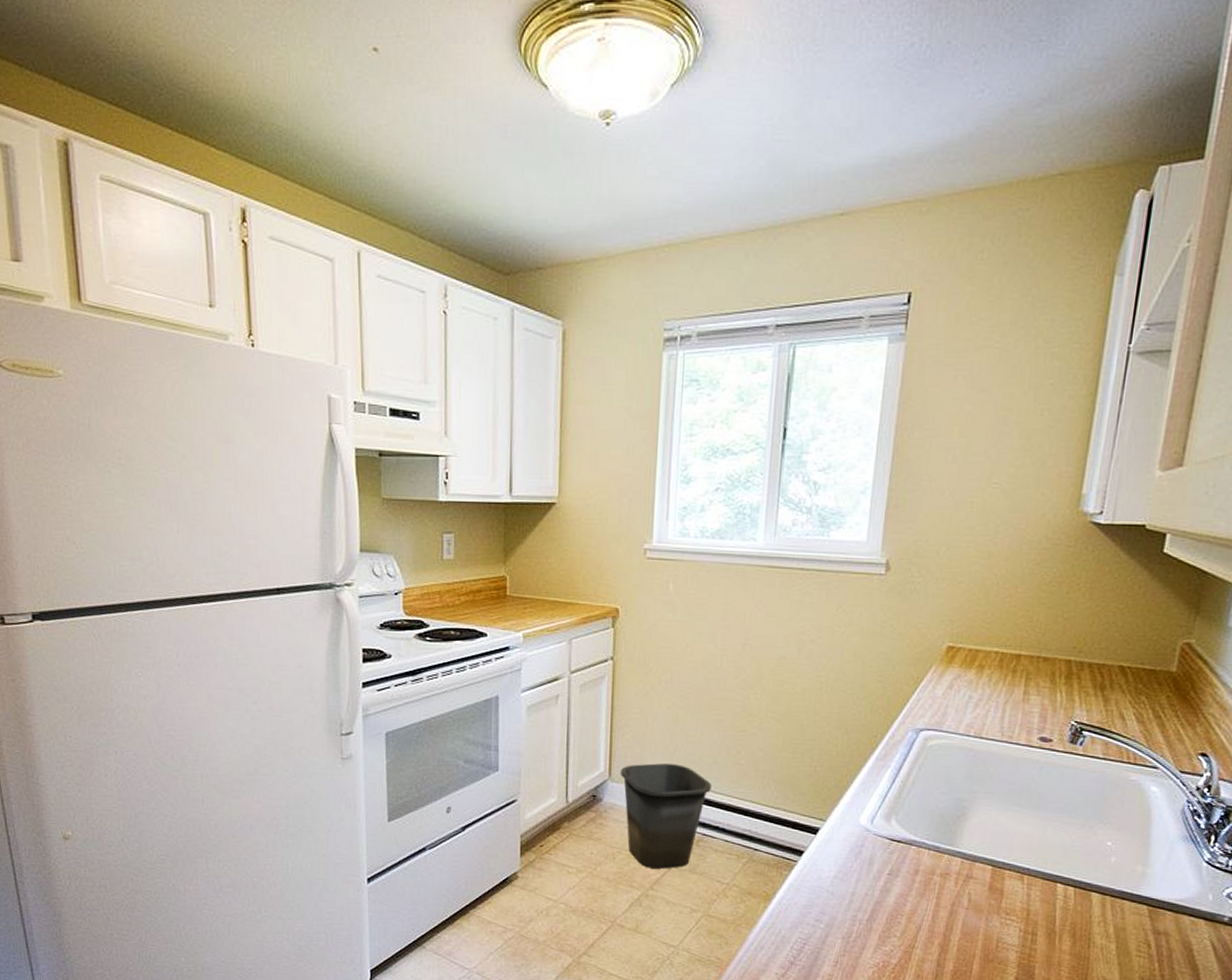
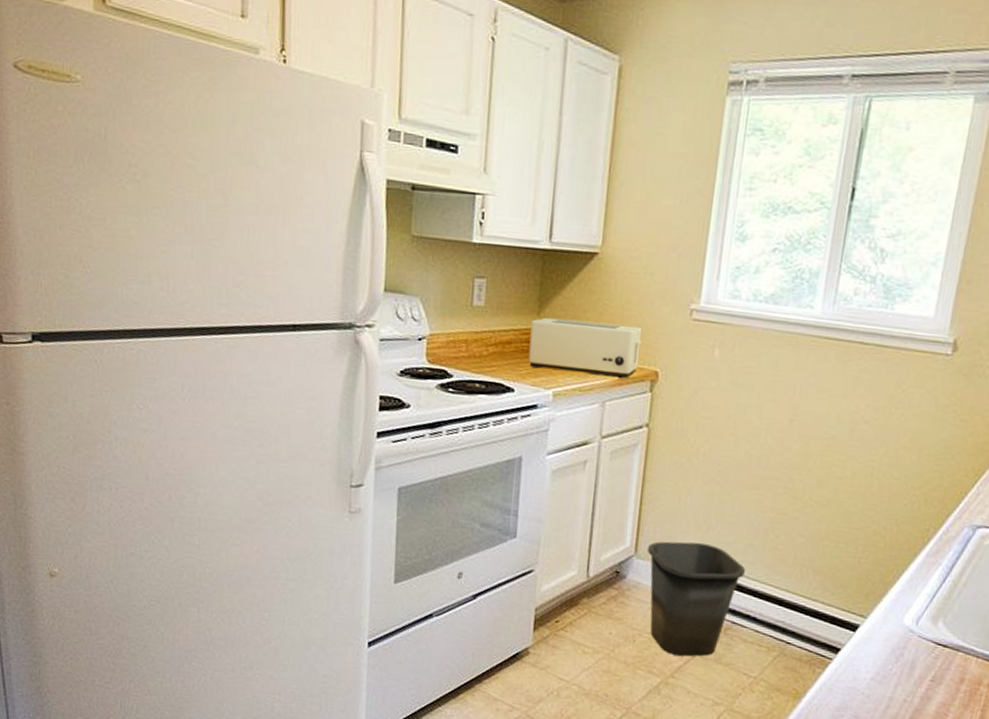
toaster: none [497,565,602,616] -> present [528,317,643,378]

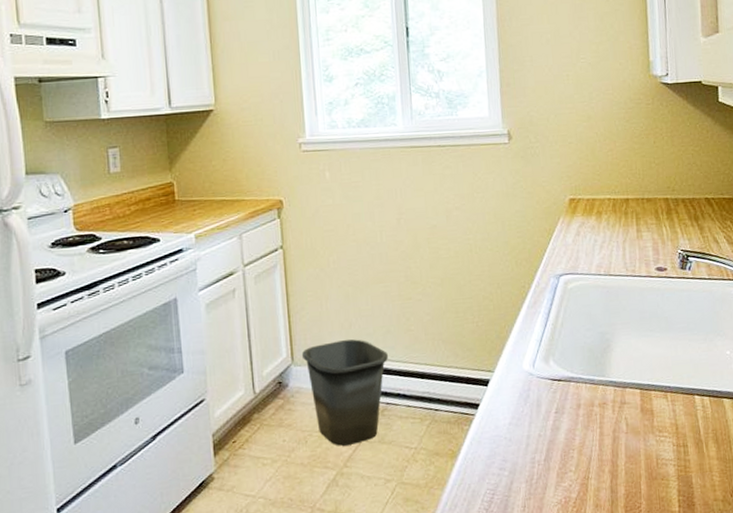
toaster: present [528,317,643,378] -> none [164,165,265,217]

